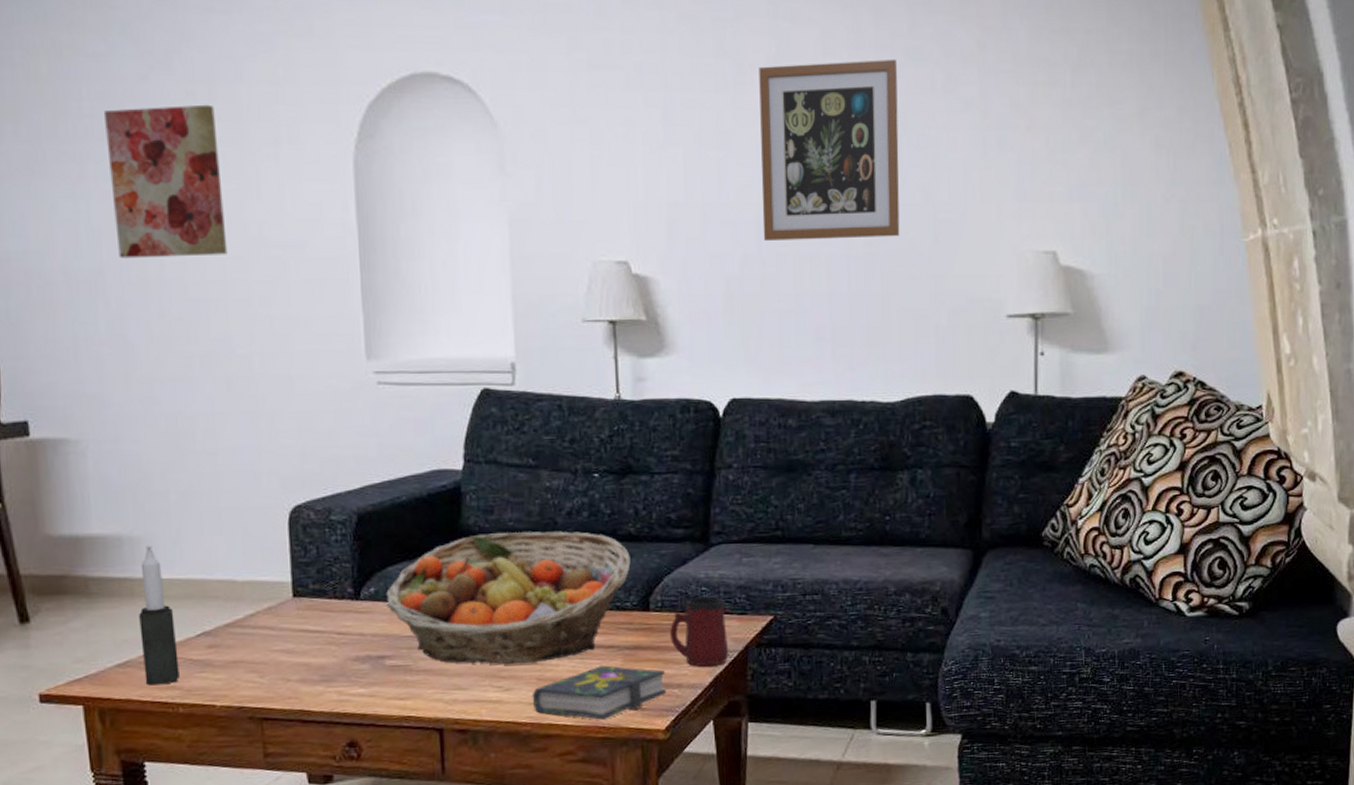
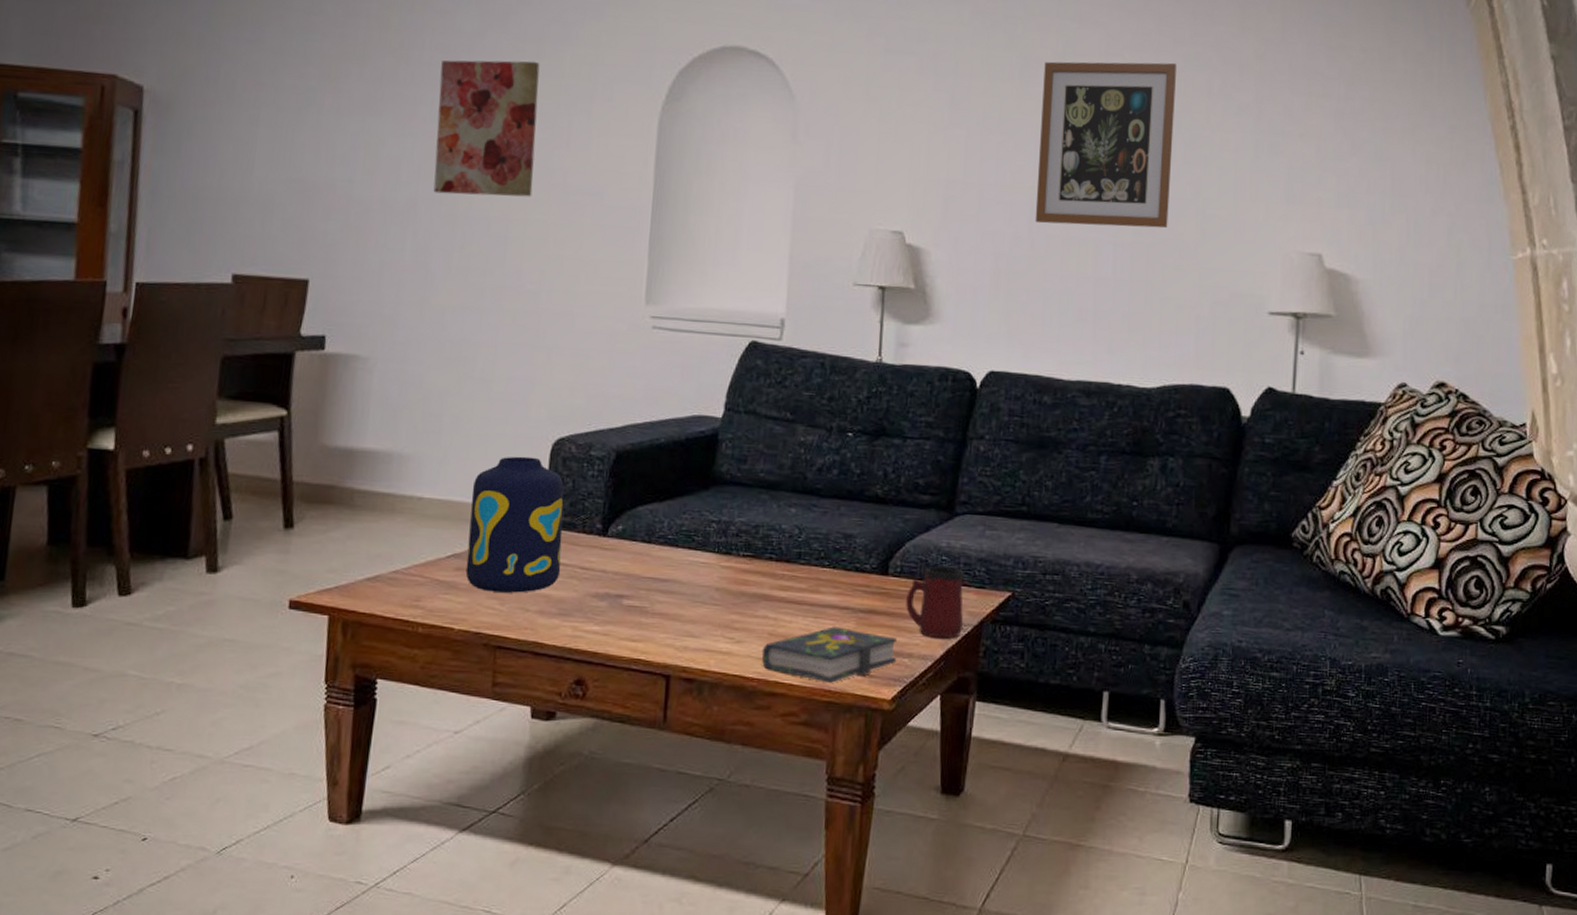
candle: present [139,545,180,686] -> none [391,463,429,602]
vase: none [212,527,317,666] -> present [465,456,564,593]
fruit basket: present [386,531,631,665] -> none [632,482,875,618]

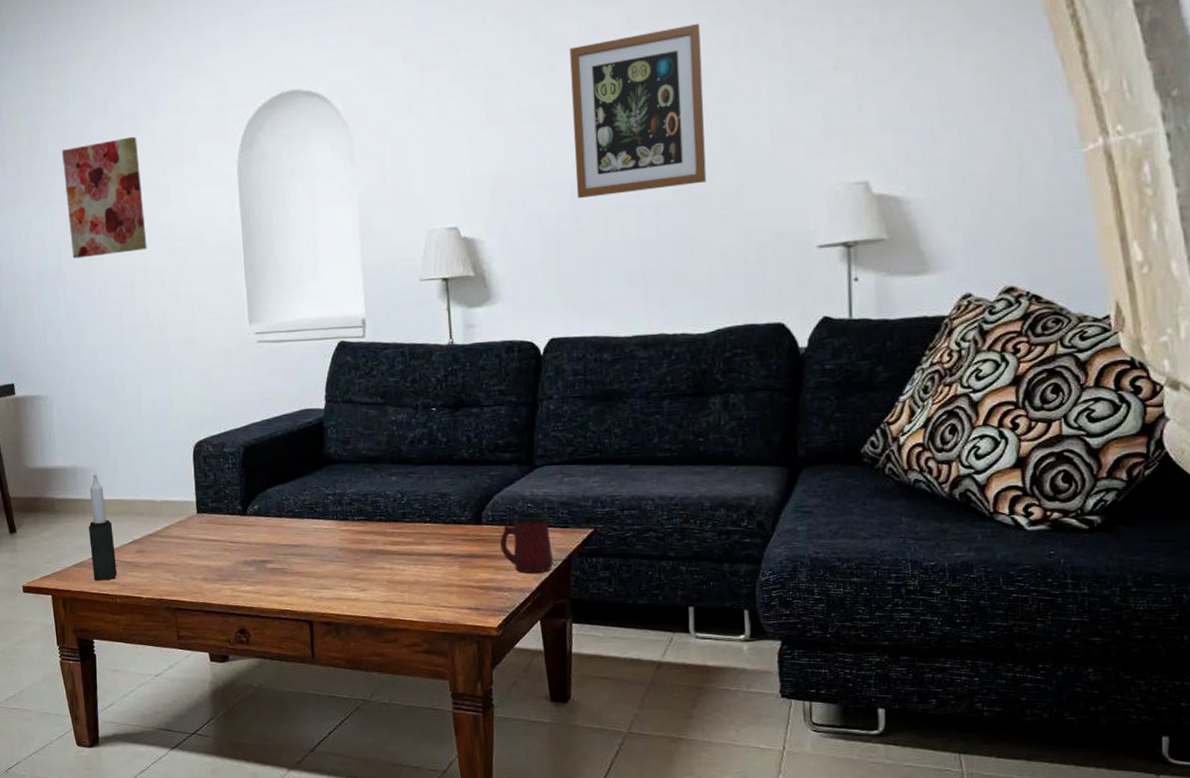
candle: none [391,463,429,602] -> present [89,474,117,581]
vase: present [465,456,564,593] -> none [139,458,215,567]
book: present [761,626,897,683] -> none [383,571,499,617]

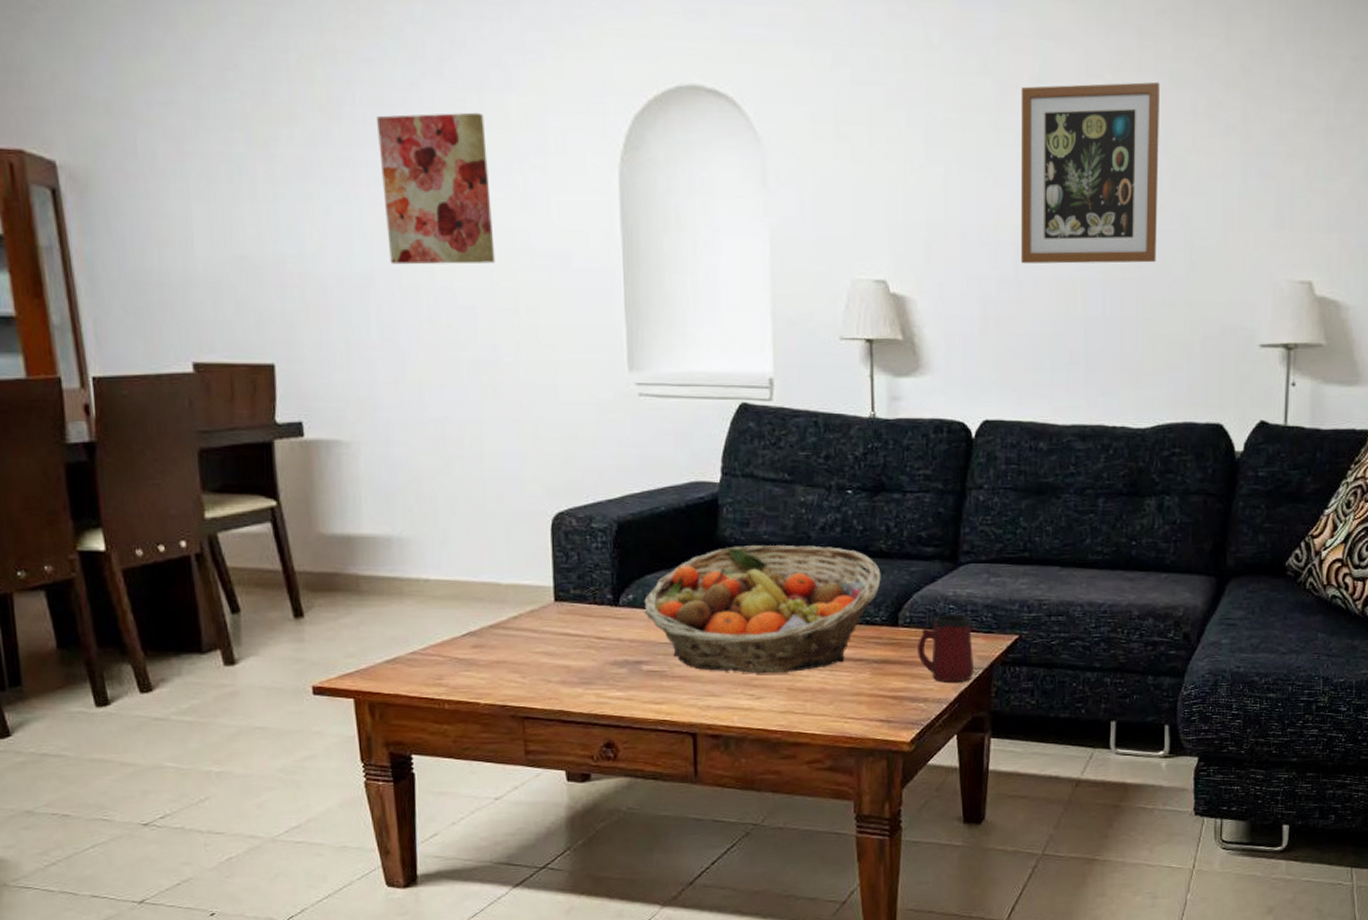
candle: present [89,474,117,581] -> none [407,546,446,682]
fruit basket: none [266,457,465,569] -> present [644,545,881,674]

